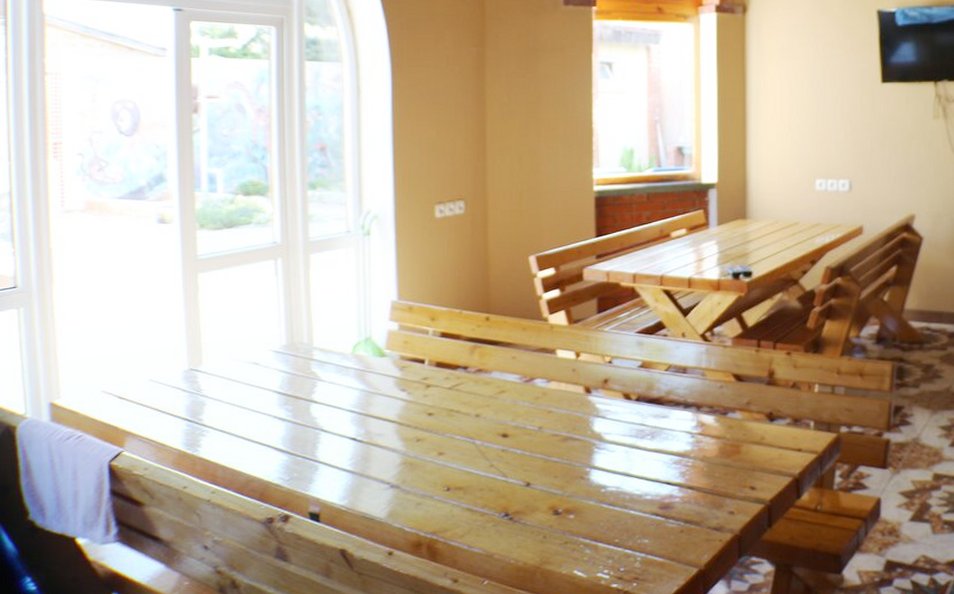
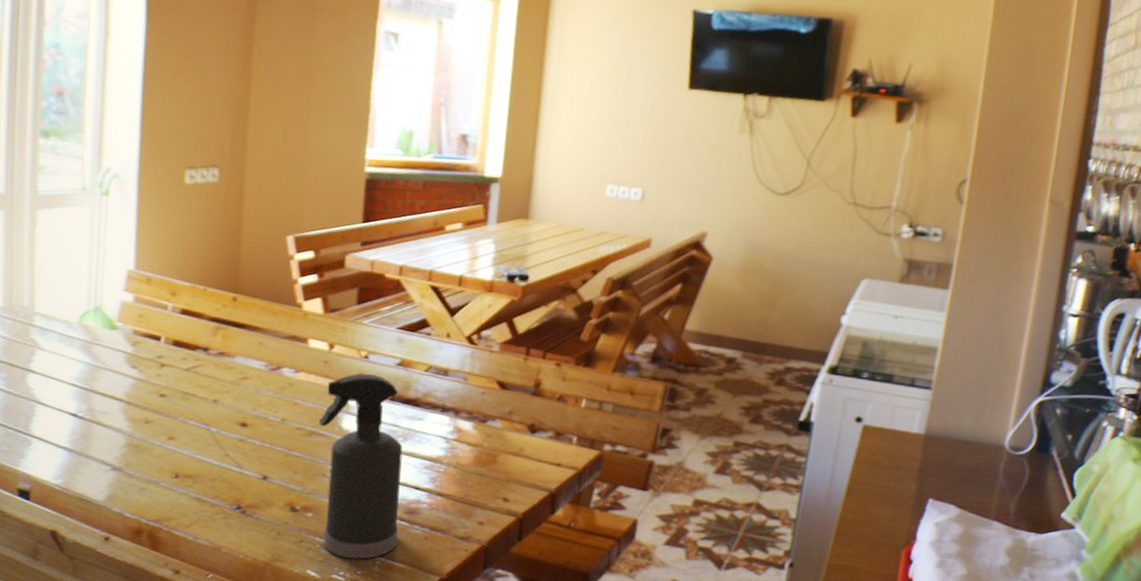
spray bottle: none [572,378,655,557] -> present [318,374,403,559]

